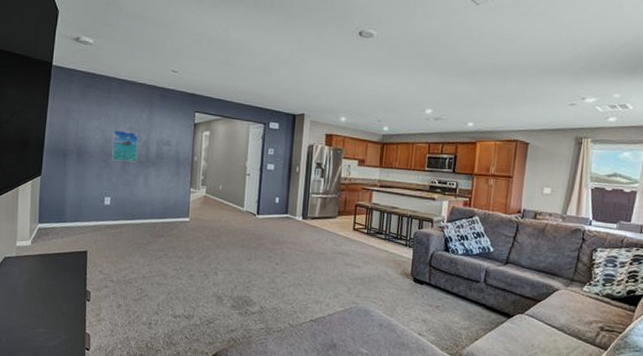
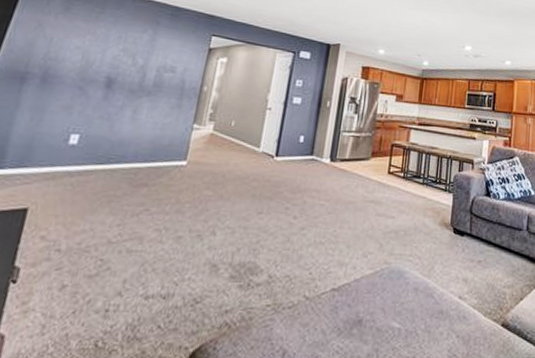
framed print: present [112,130,139,162] -> none [91,51,135,91]

